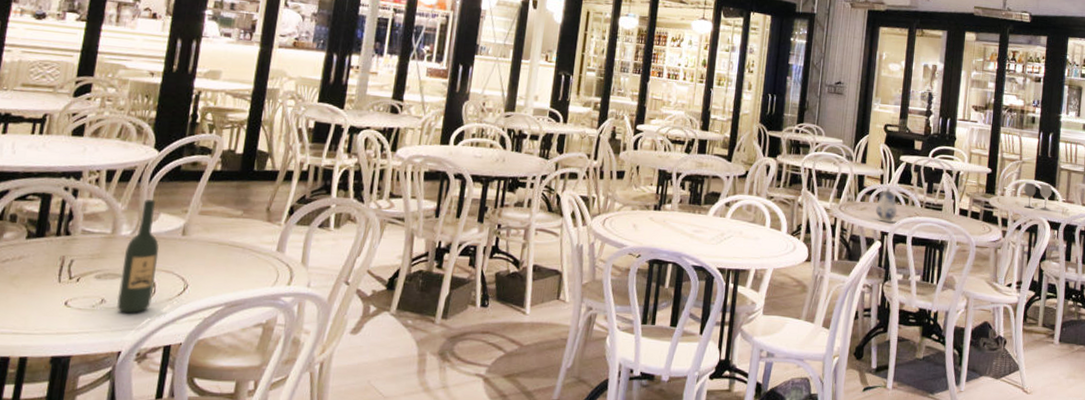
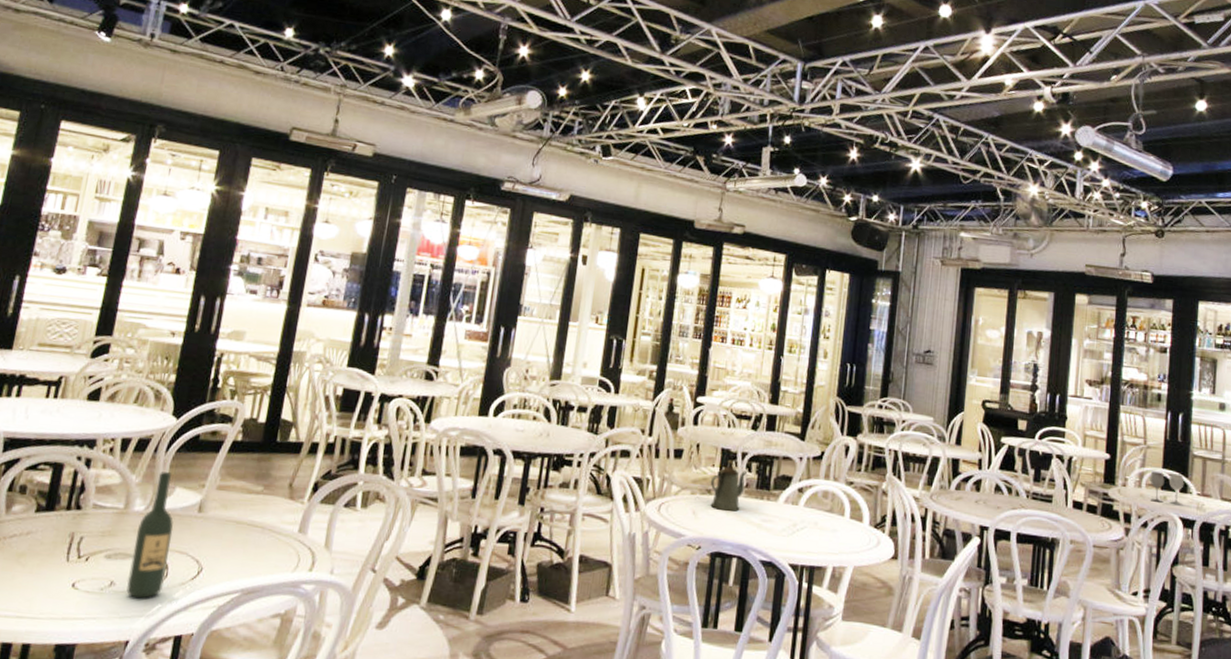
coffee pot: none [648,179,681,224] -> present [710,459,747,512]
teapot: present [875,187,898,222] -> none [972,473,999,515]

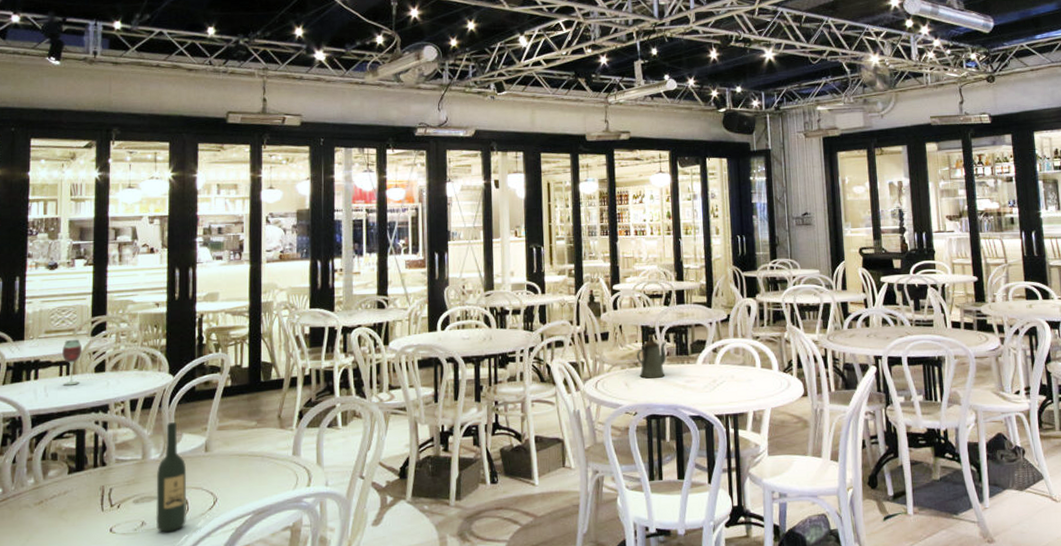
wineglass: none [47,357,78,411] -> present [62,339,83,386]
wineglass: present [1150,471,1185,505] -> none [1014,284,1046,311]

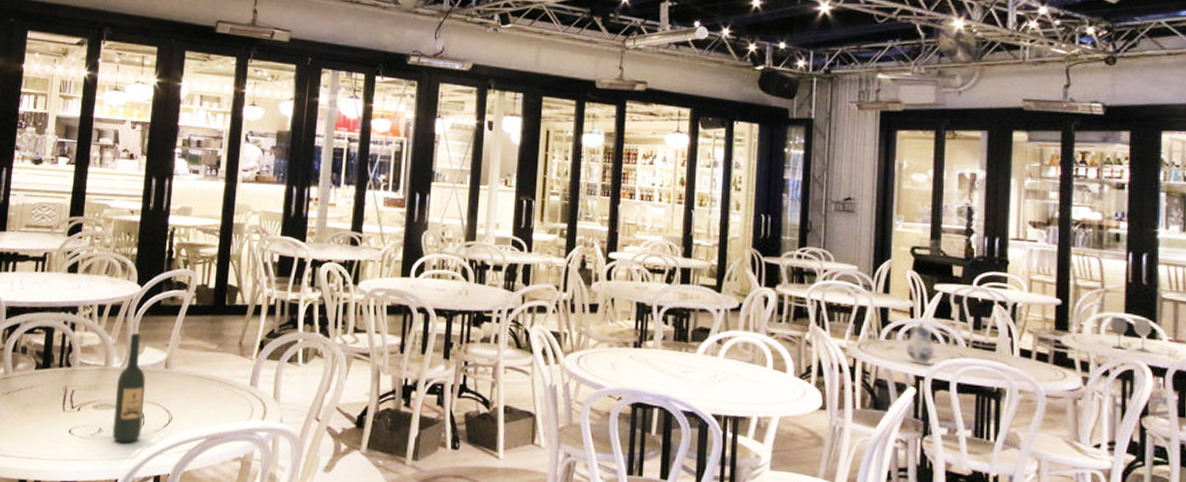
wineglass: present [62,339,83,386] -> none [37,236,59,283]
coffee pot: present [636,334,667,379] -> none [627,313,663,363]
teapot: none [864,310,888,346] -> present [905,322,935,365]
wineglass: none [1014,284,1046,311] -> present [1110,316,1152,352]

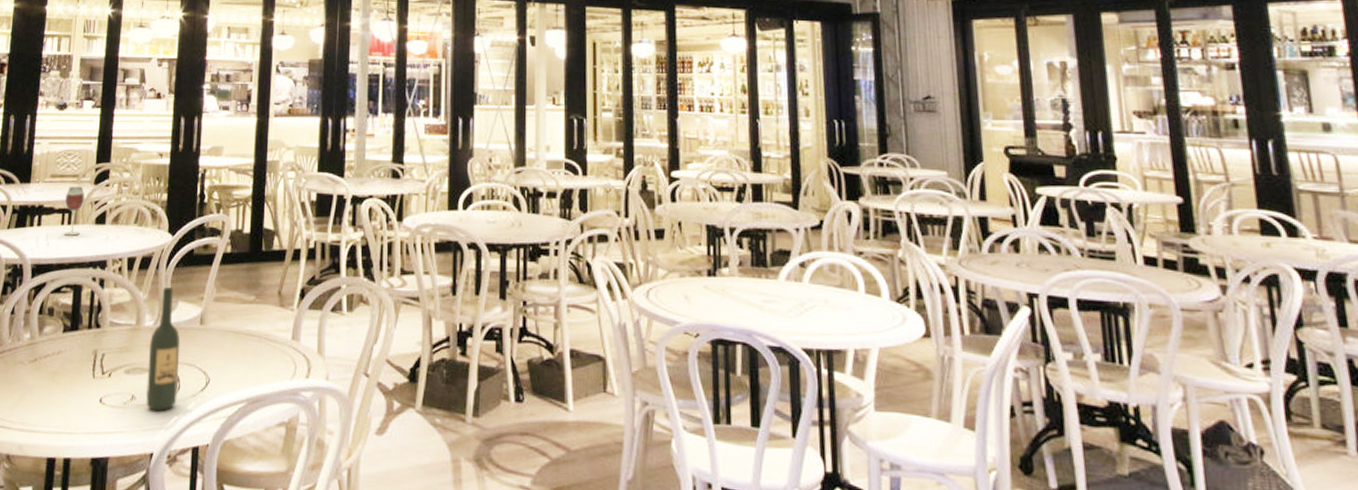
wineglass: none [37,236,59,283] -> present [63,186,85,236]
teapot: present [905,322,935,365] -> none [1012,231,1047,280]
wineglass: present [1110,316,1152,352] -> none [1241,214,1294,252]

